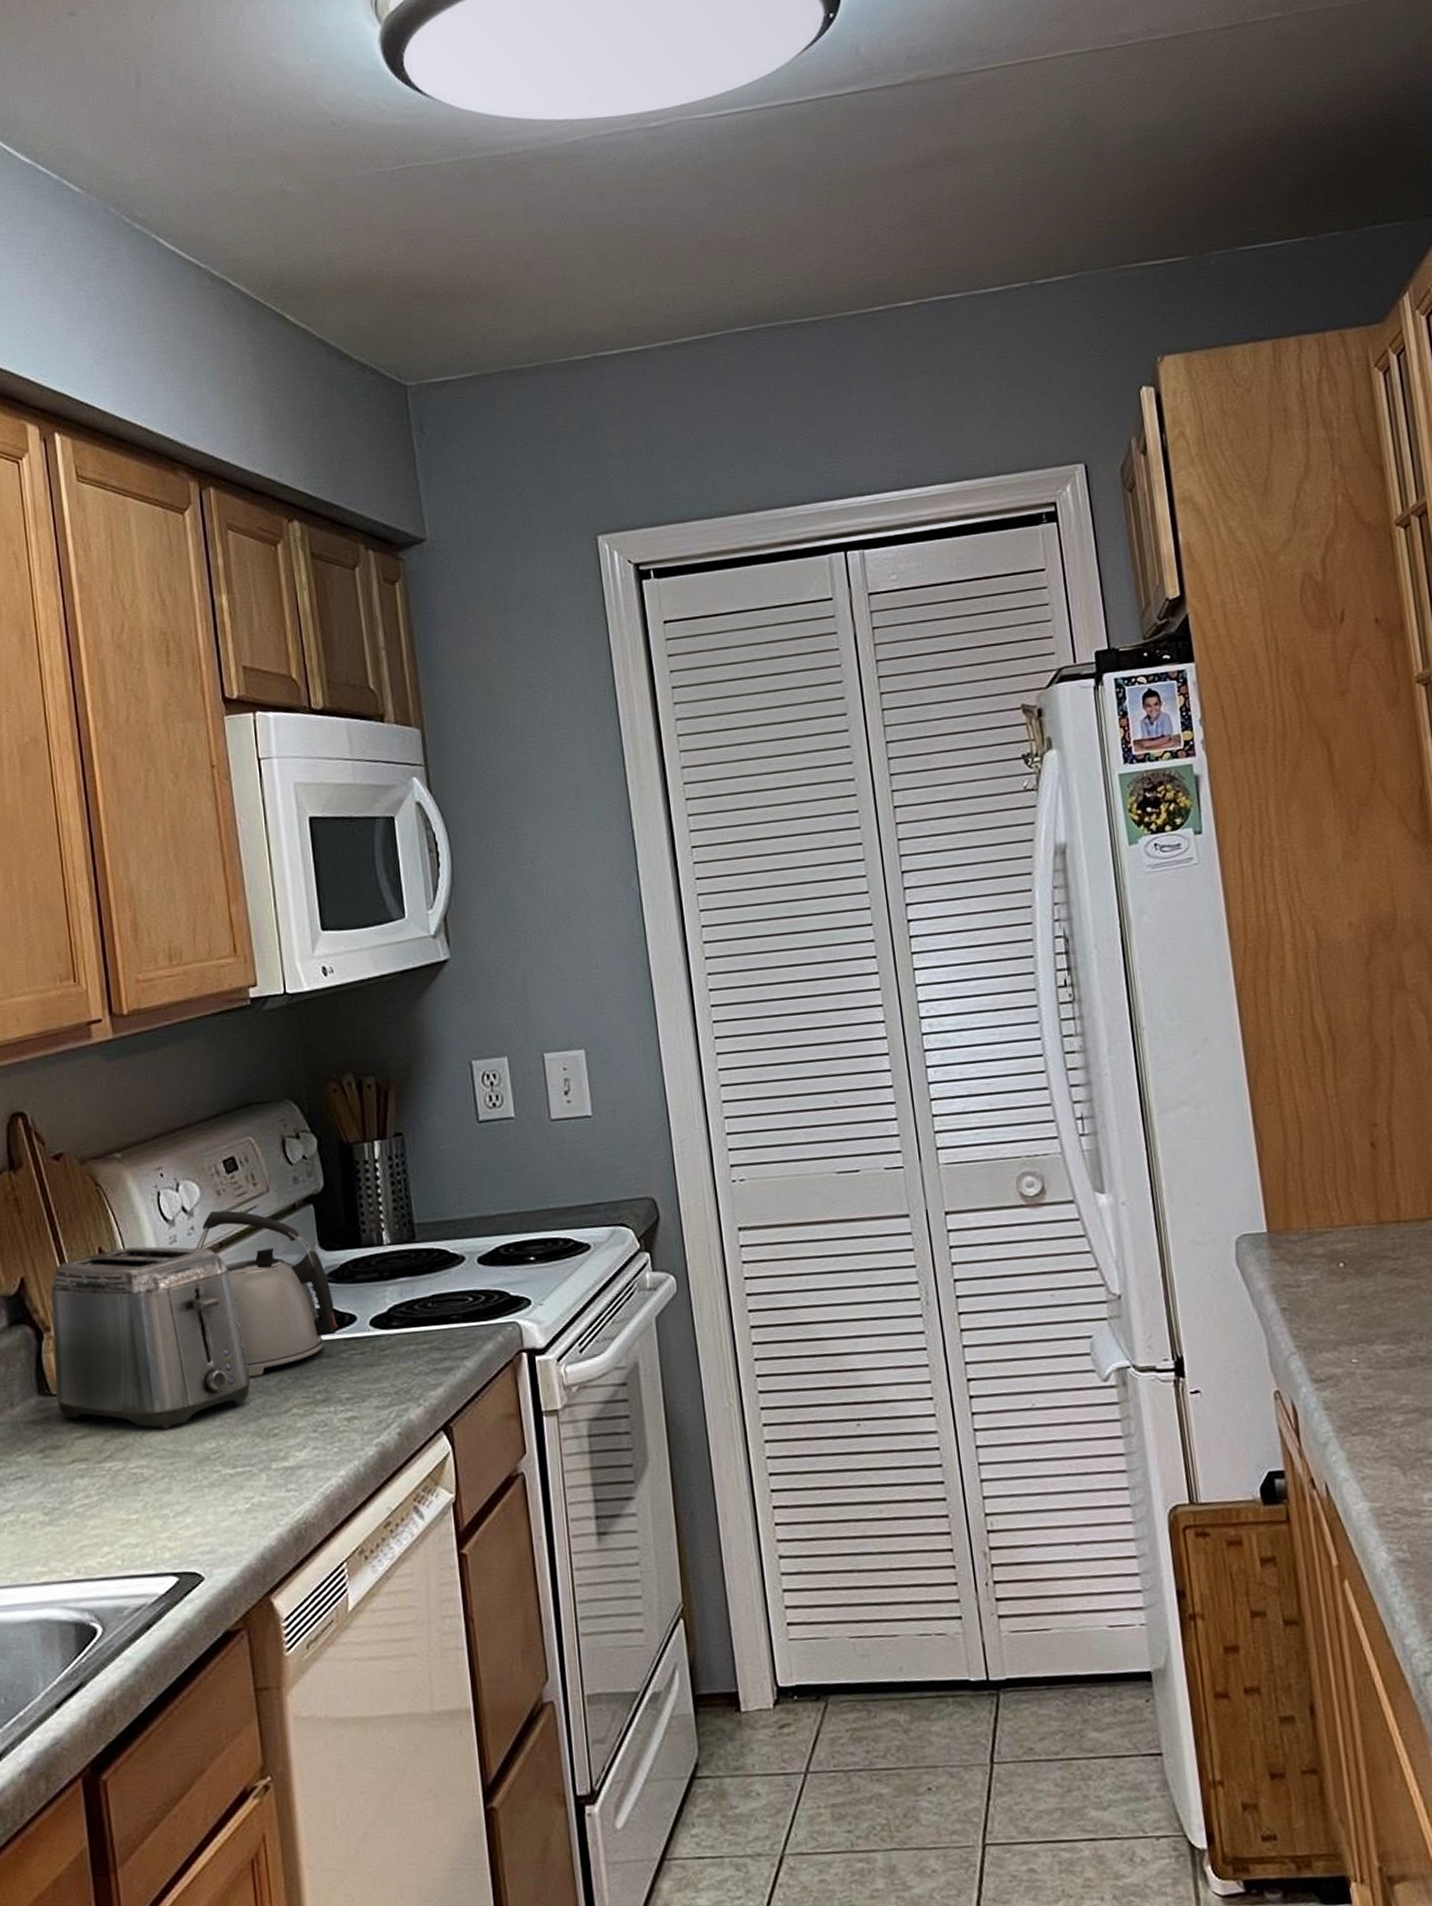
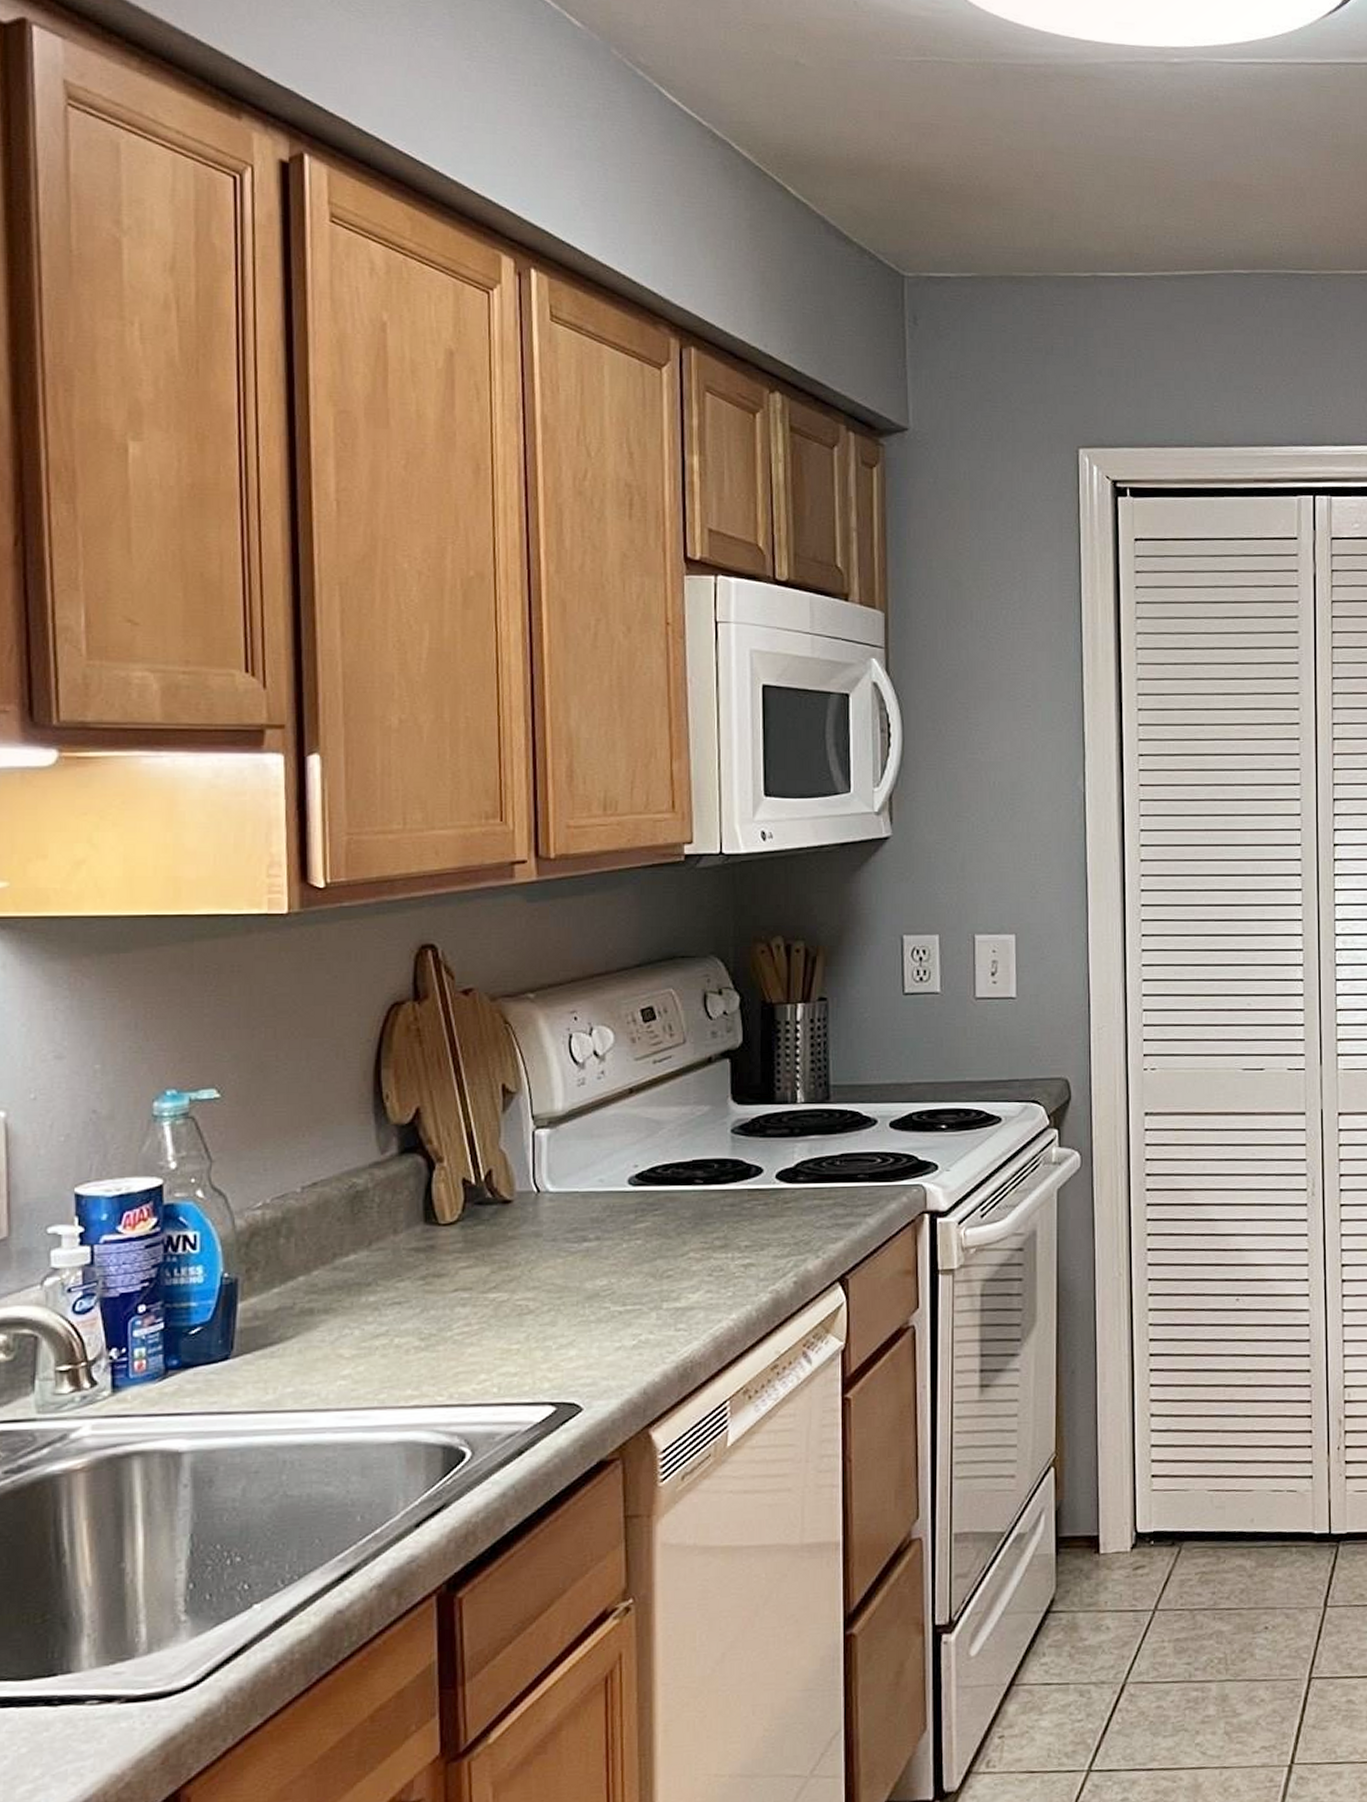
toaster: present [51,1246,251,1429] -> none [443,1086,649,1264]
kettle: present [196,1210,338,1377] -> none [604,1058,744,1220]

